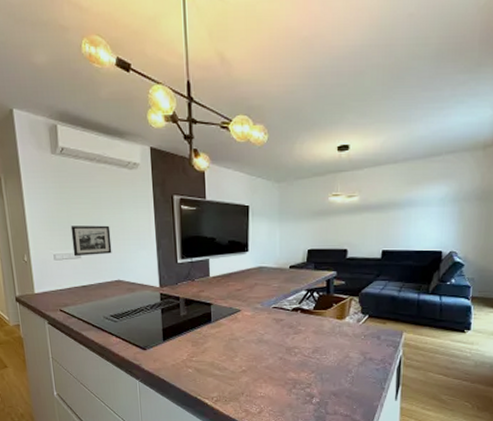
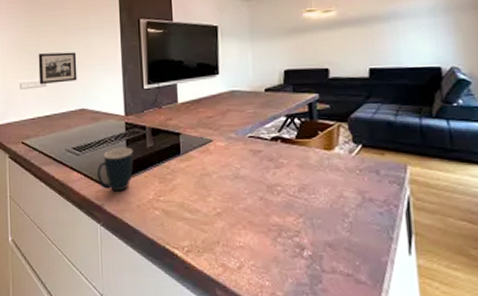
mug: none [134,315,169,353] -> present [96,147,134,192]

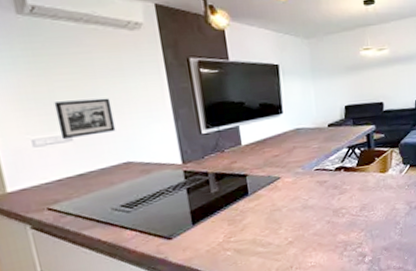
mug: present [96,147,134,192] -> none [155,195,198,242]

